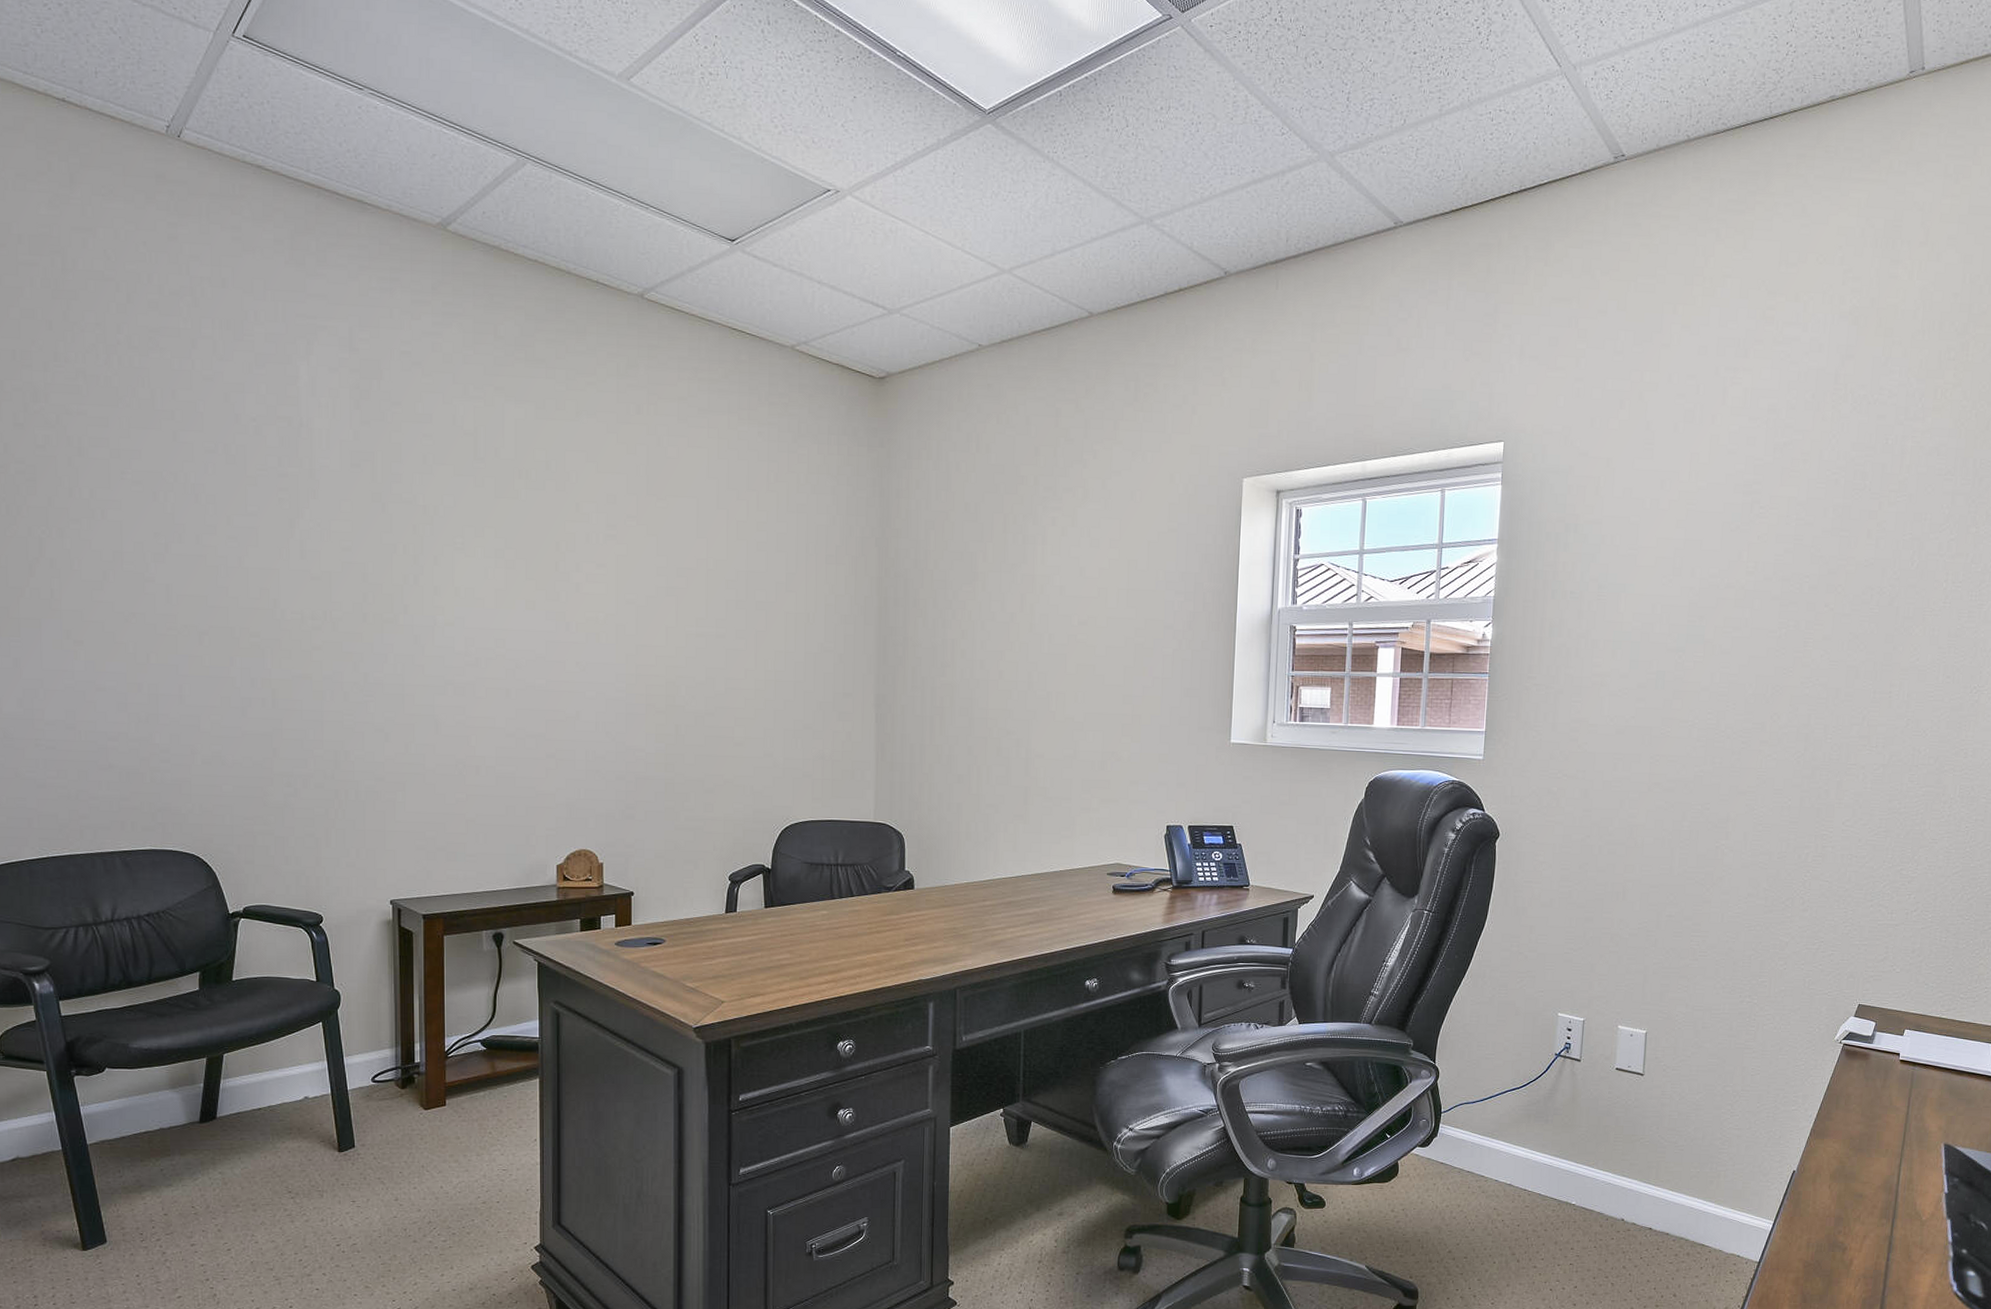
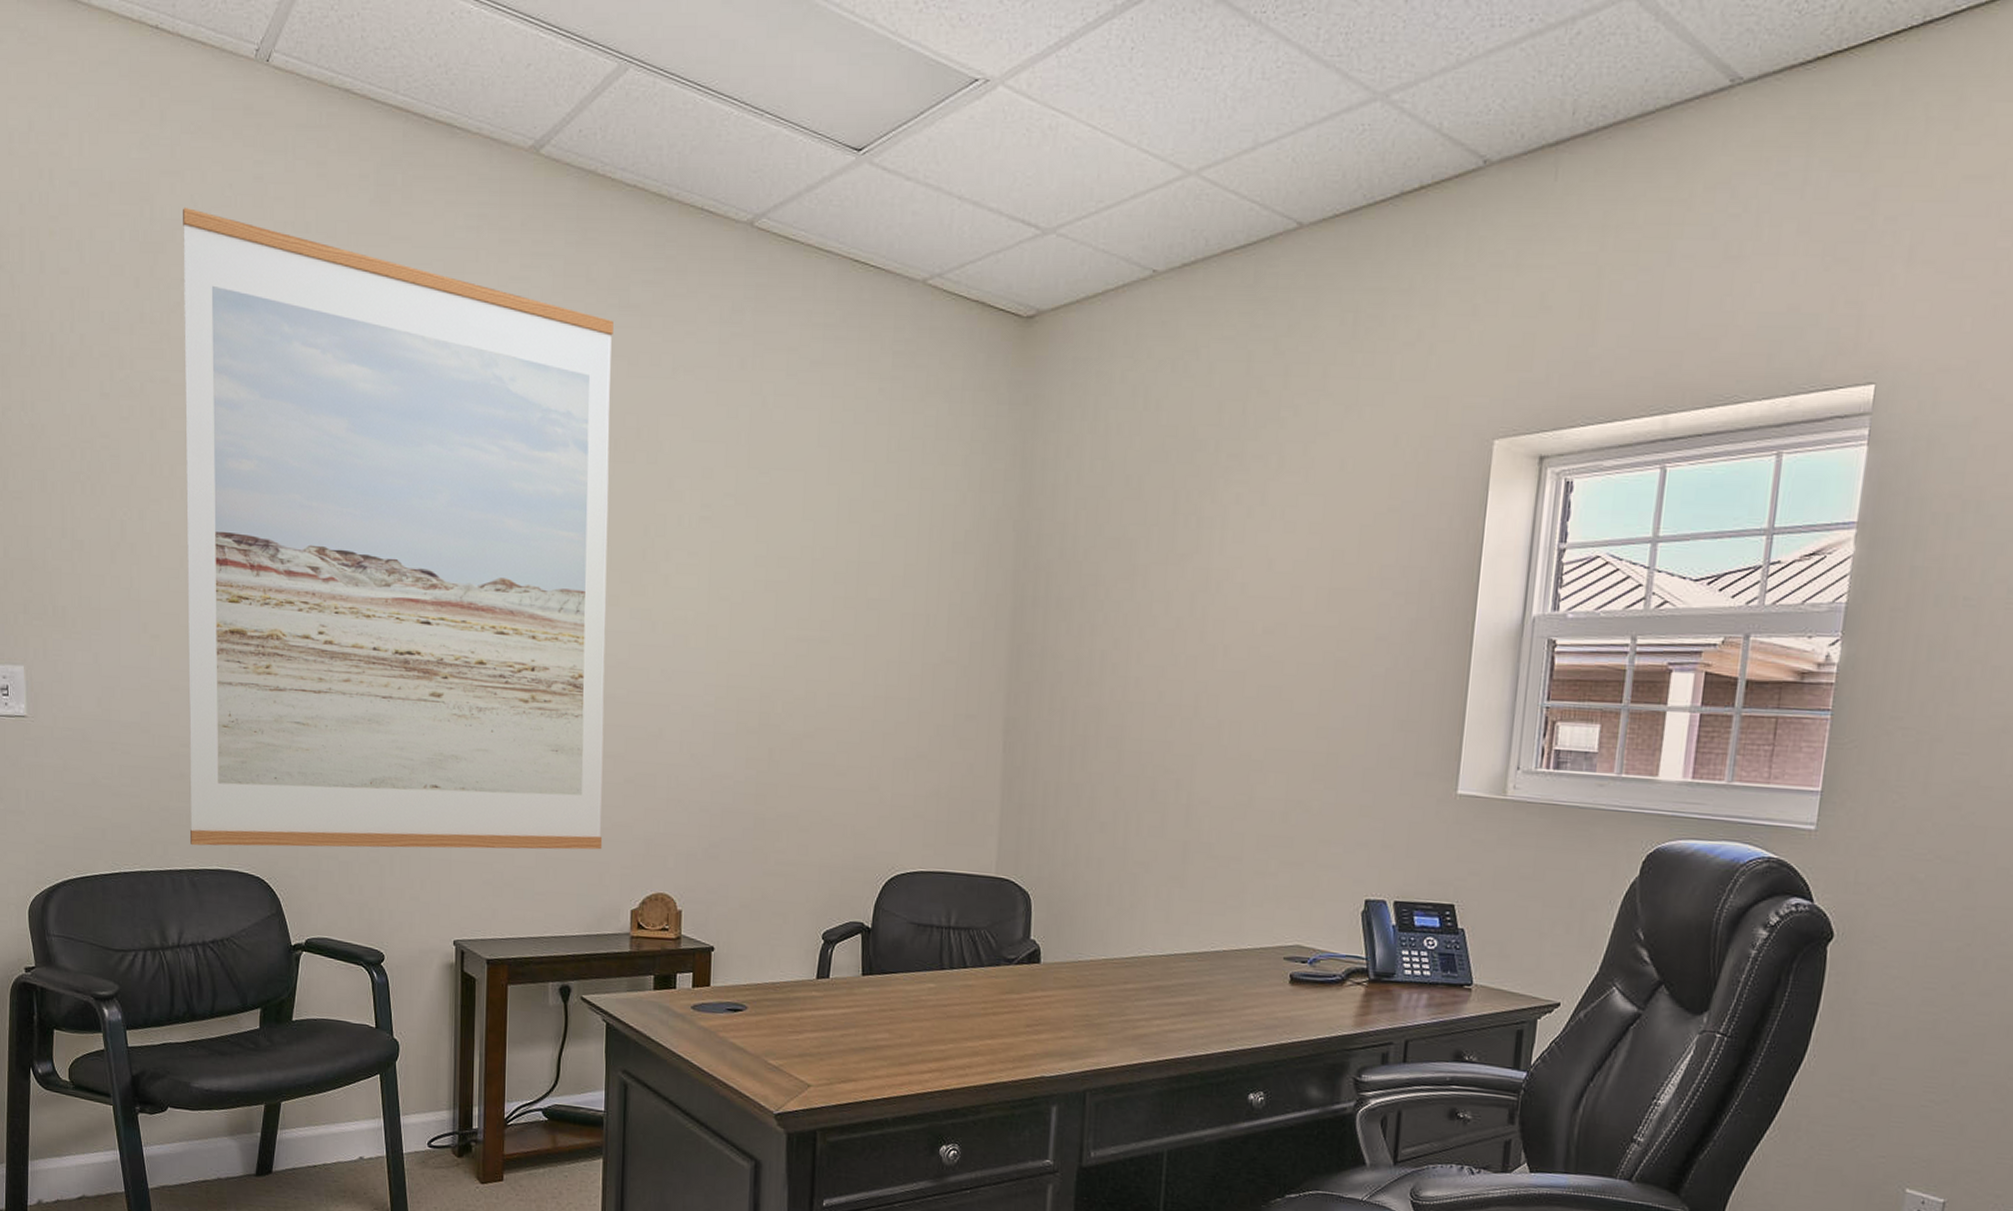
wall art: none [96,260,528,830] -> present [183,207,614,850]

